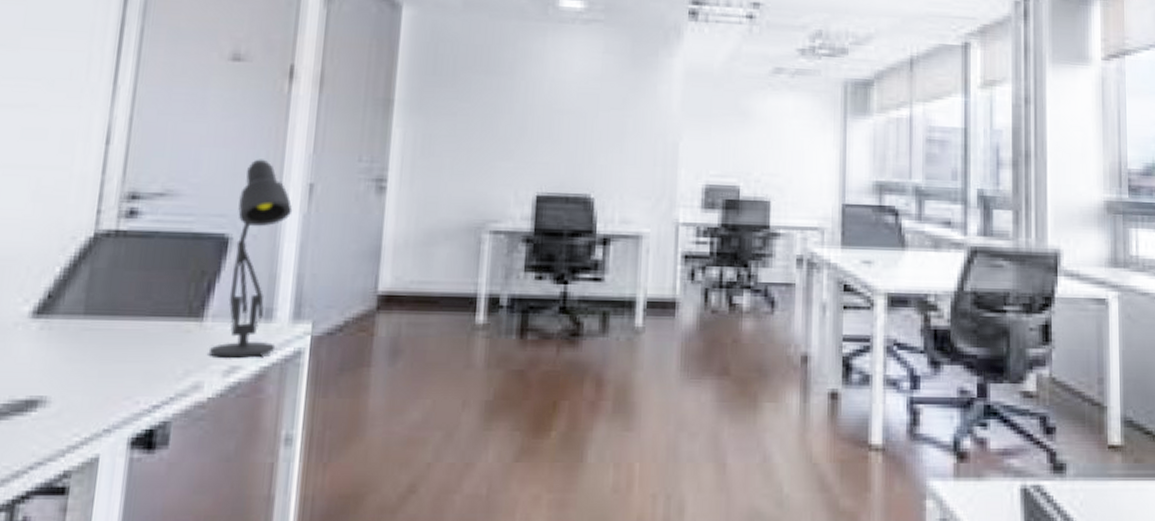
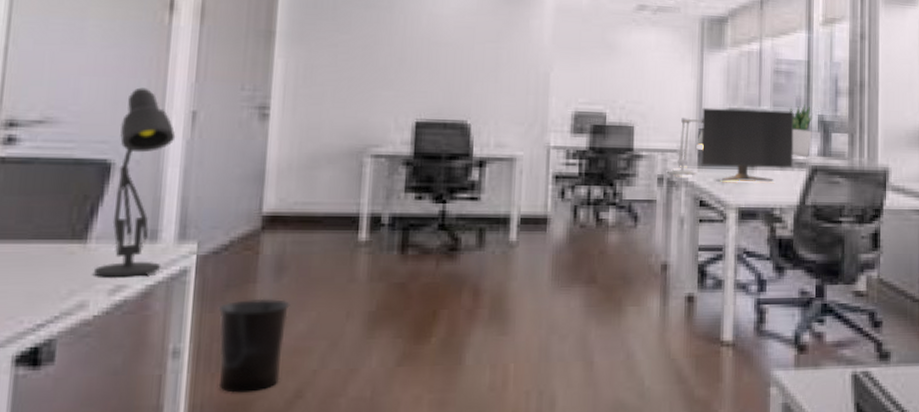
waste bin: none [331,383,405,485] -> present [218,298,290,393]
desk lamp: none [807,191,847,257] -> present [667,117,703,176]
computer monitor: none [845,180,950,265] -> present [701,107,794,182]
planter: none [944,177,972,238] -> present [789,104,813,158]

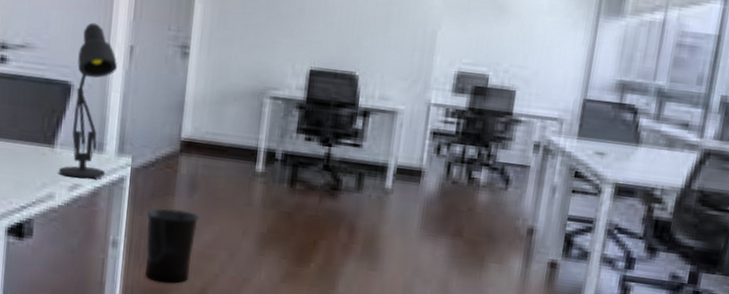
desk lamp: present [667,117,703,176] -> none [545,85,590,146]
computer monitor: present [701,107,794,182] -> none [581,77,693,161]
planter: present [789,104,813,158] -> none [684,83,716,140]

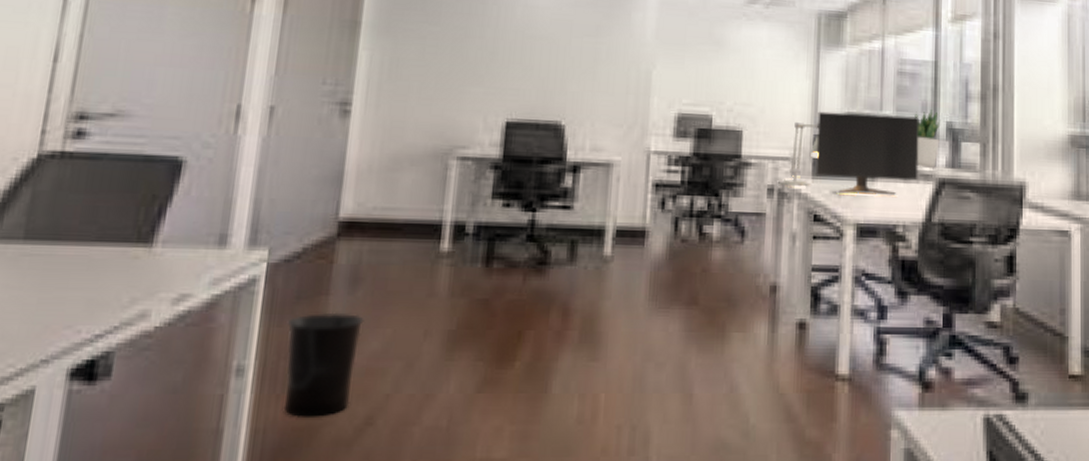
desk lamp: present [58,22,118,179] -> none [157,80,252,285]
desk lamp: none [545,85,590,146] -> present [778,121,819,187]
computer monitor: none [581,77,693,161] -> present [815,111,919,196]
planter: none [684,83,716,140] -> present [914,109,941,169]

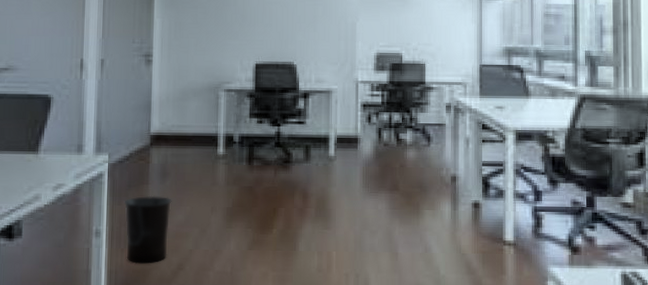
desk lamp: present [778,121,819,187] -> none [454,55,483,104]
computer monitor: present [815,111,919,196] -> none [482,47,563,109]
planter: present [914,109,941,169] -> none [559,42,581,88]

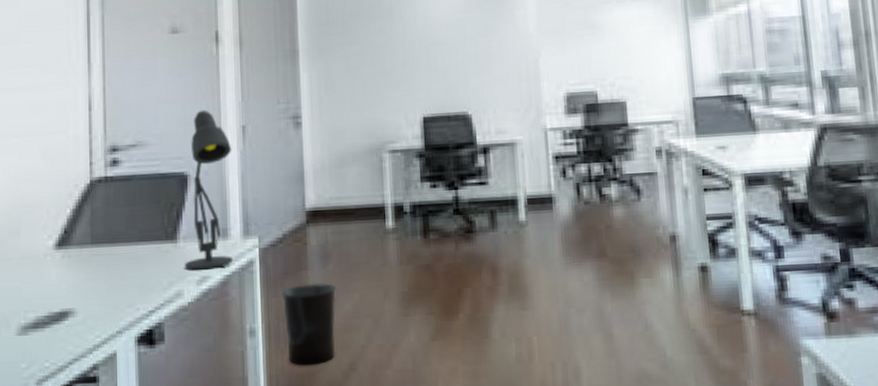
desk lamp: none [43,43,91,178] -> present [184,110,234,270]

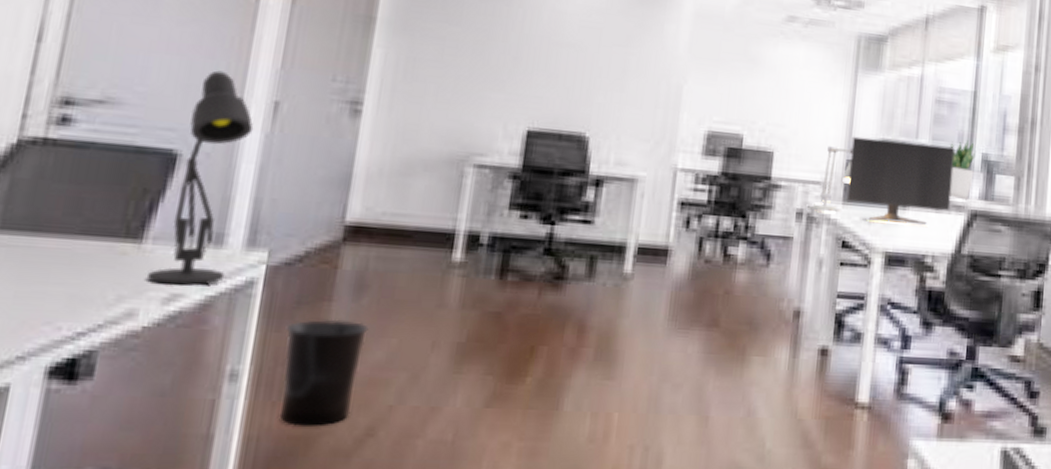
desk lamp: none [665,86,699,147] -> present [808,145,853,213]
computer monitor: none [694,70,799,148] -> present [846,136,955,225]
planter: none [788,61,817,117] -> present [950,140,977,201]

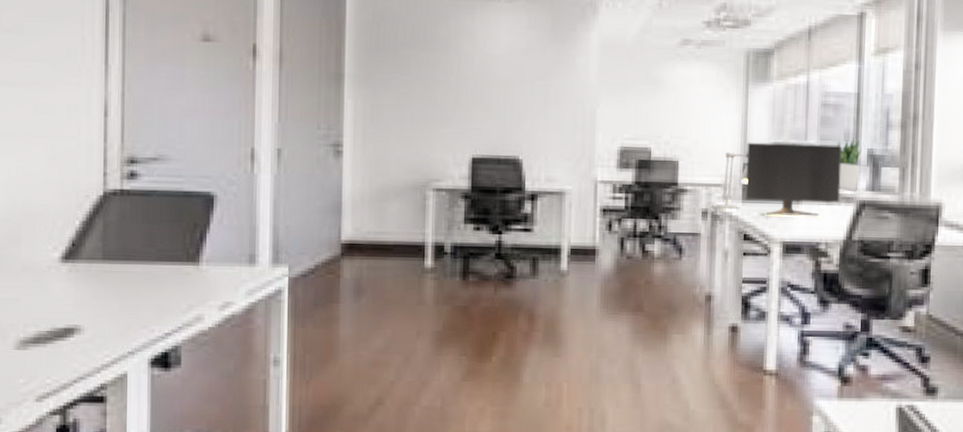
desk lamp: present [146,70,254,285] -> none [206,128,265,295]
waste bin: present [280,319,369,427] -> none [308,316,369,398]

